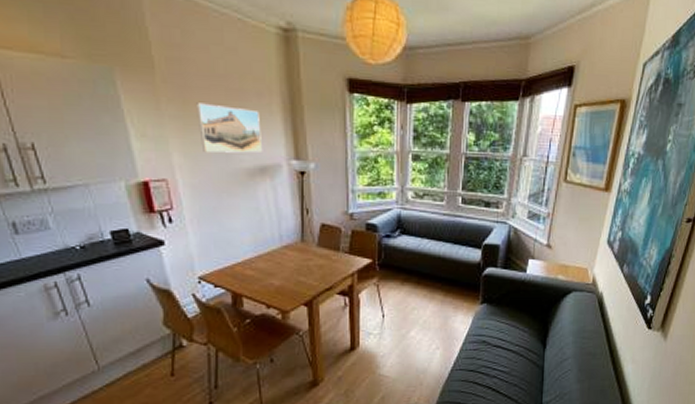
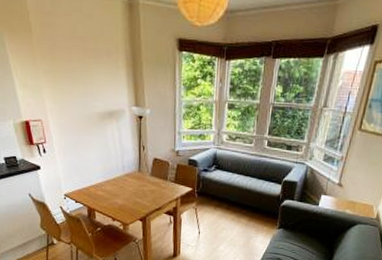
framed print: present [197,103,263,153] -> none [62,60,111,101]

